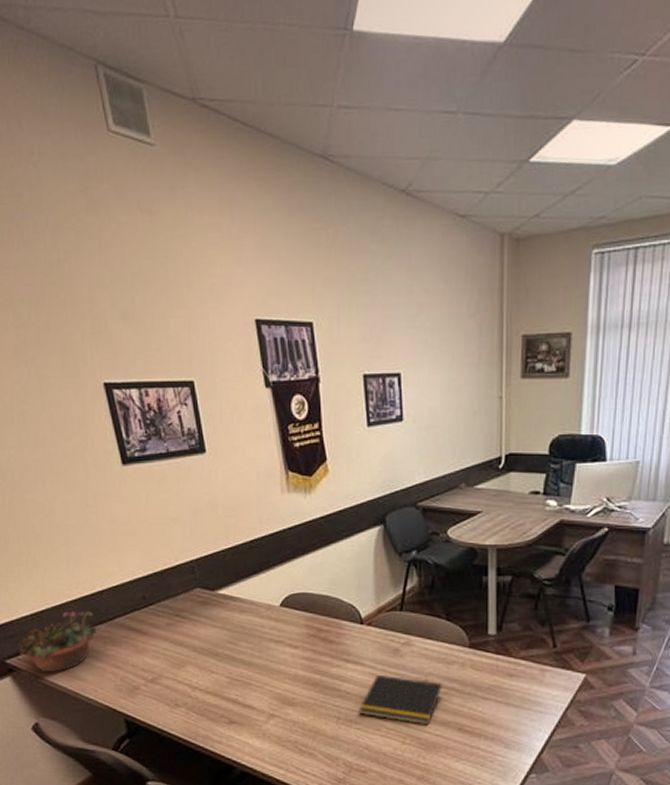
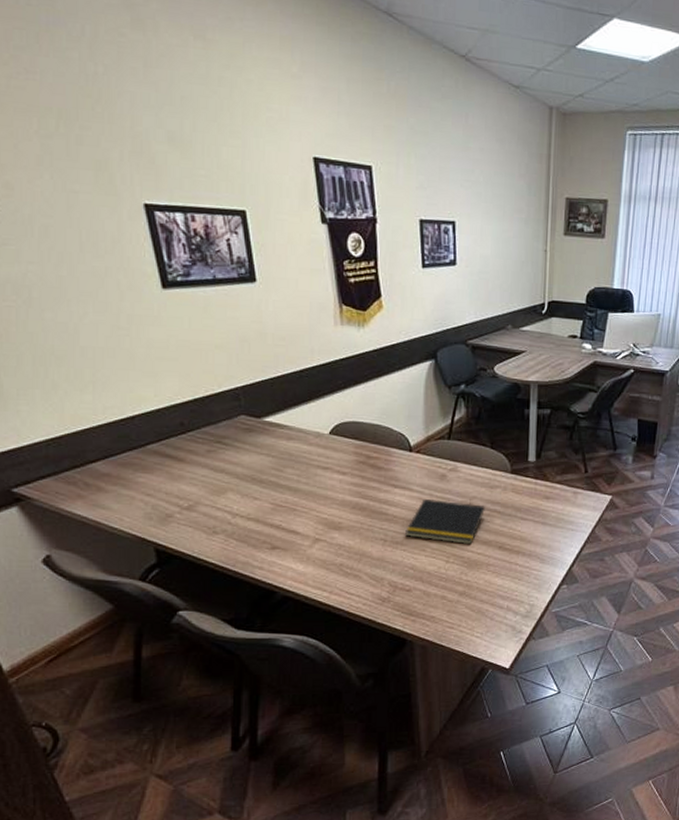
succulent planter: present [18,610,104,672] -> none [29,436,134,501]

